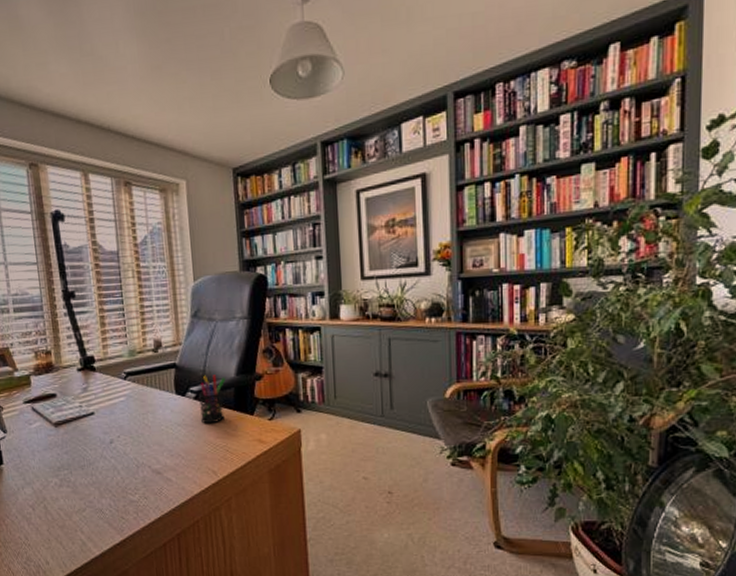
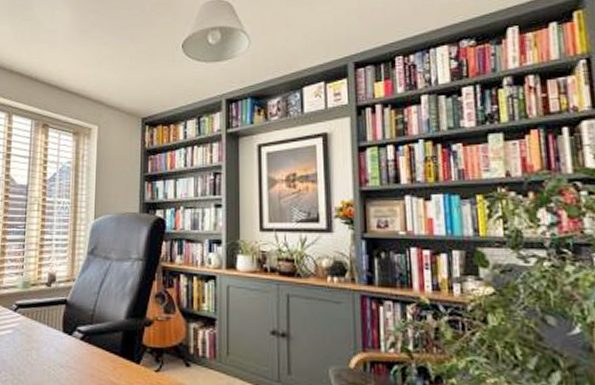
pen holder: present [199,374,226,424] -> none [84,315,115,369]

